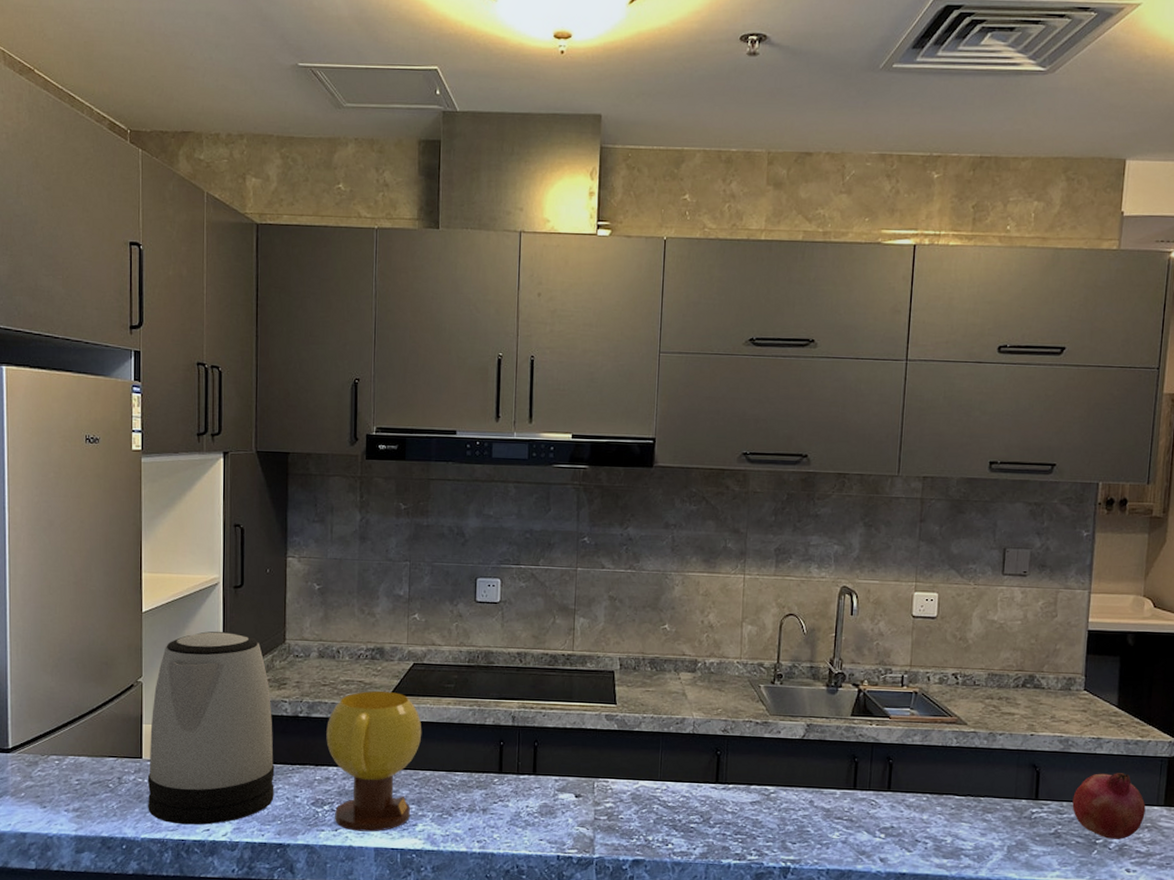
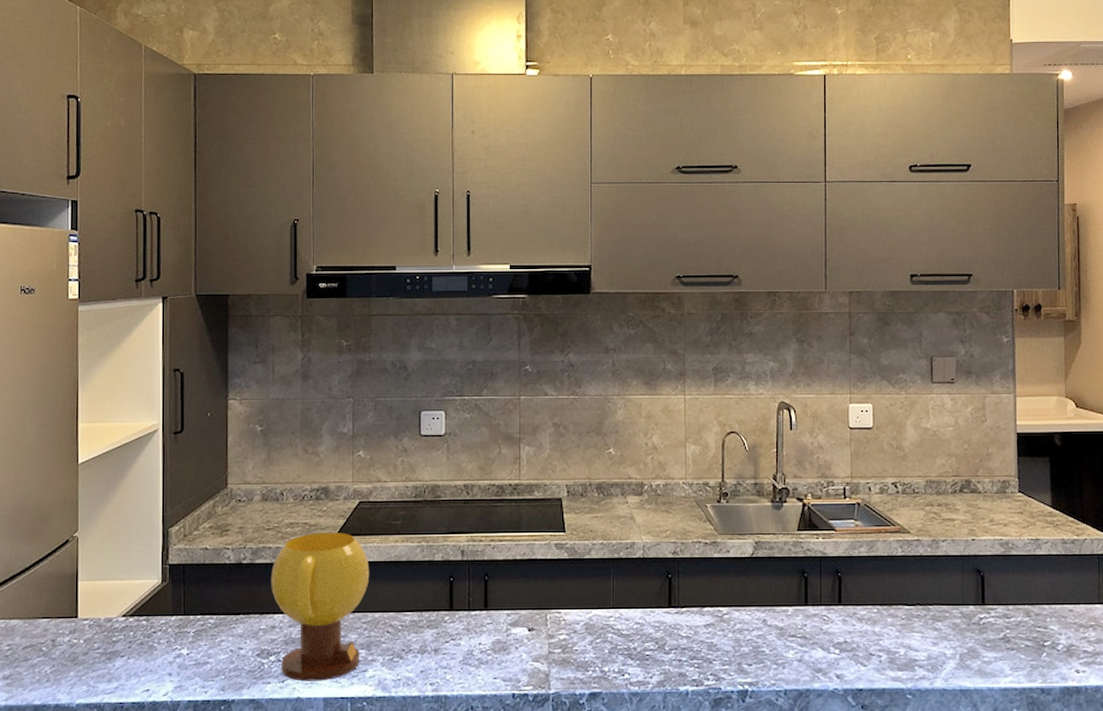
kettle: present [147,631,275,825] -> none [83,479,218,686]
fruit: present [1072,773,1146,839] -> none [1018,573,1088,640]

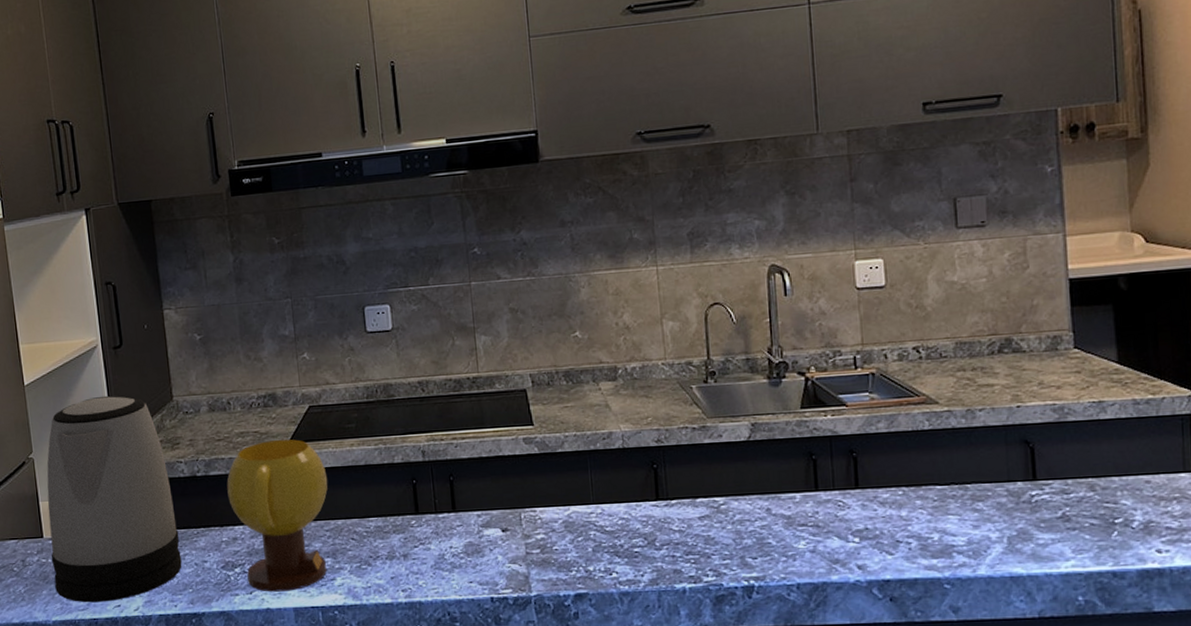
kettle: none [83,479,218,686] -> present [46,395,182,603]

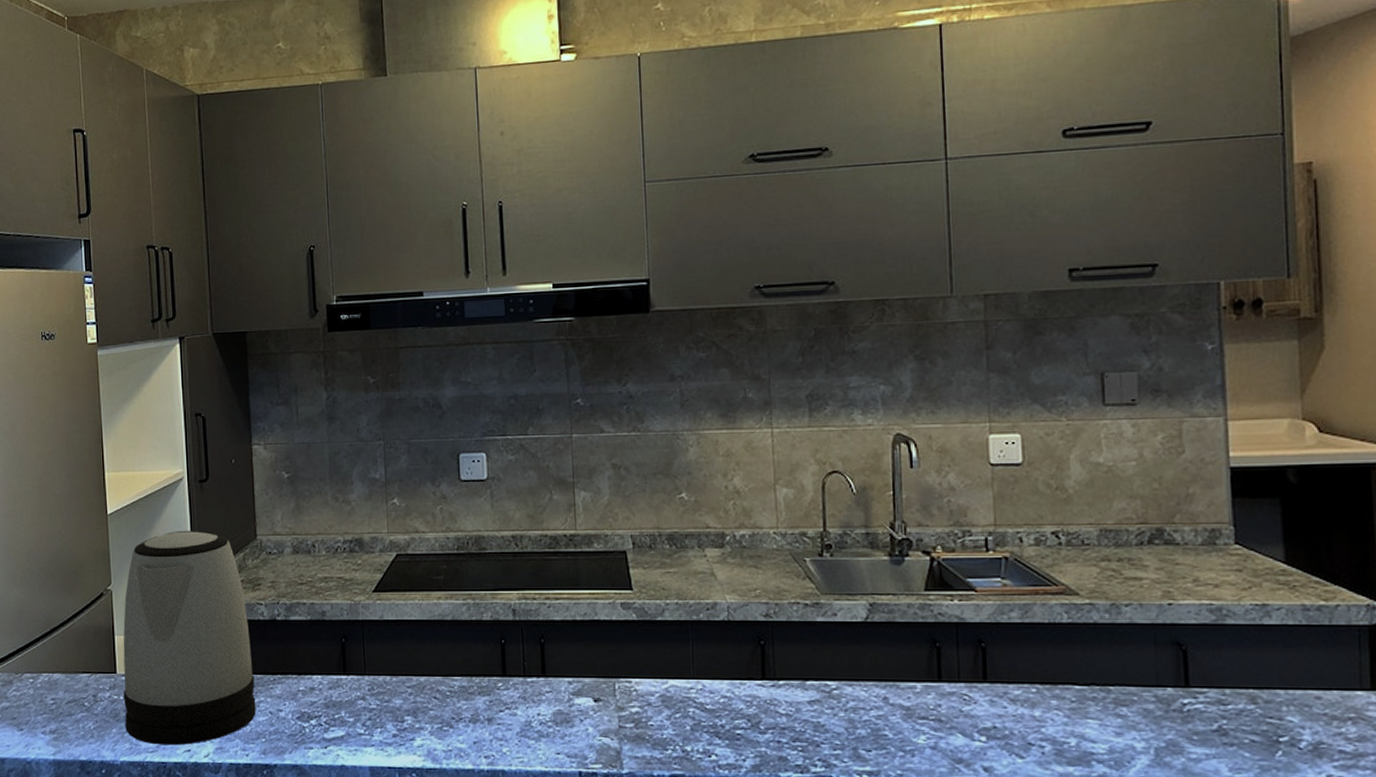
mug: present [227,439,328,592] -> none [307,587,412,749]

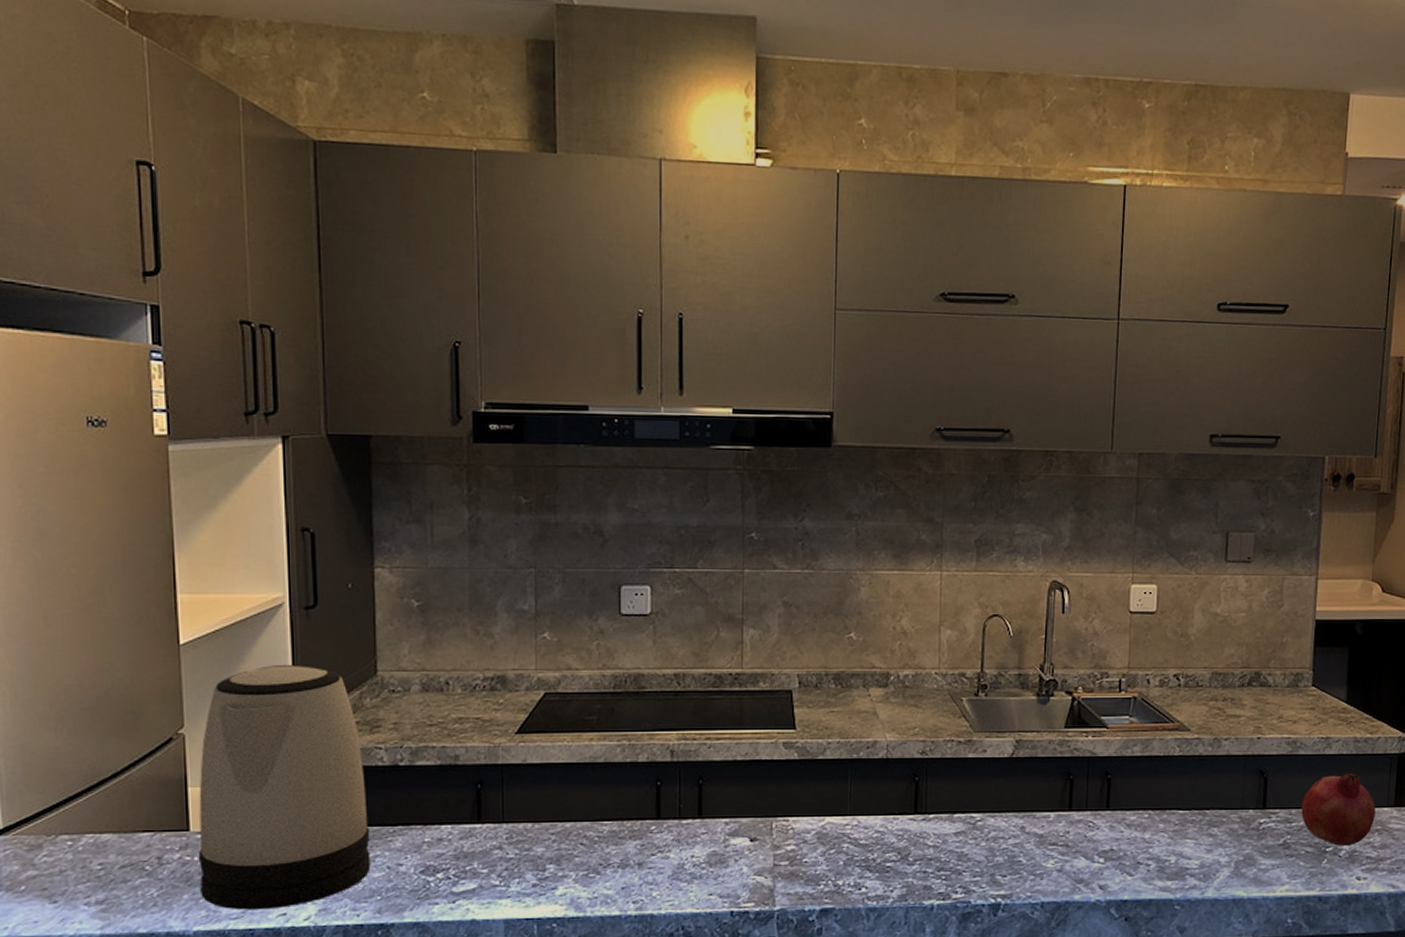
fruit: none [1238,648,1345,736] -> present [1301,774,1376,846]

